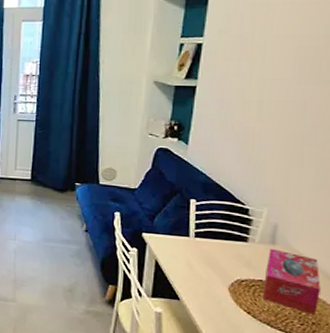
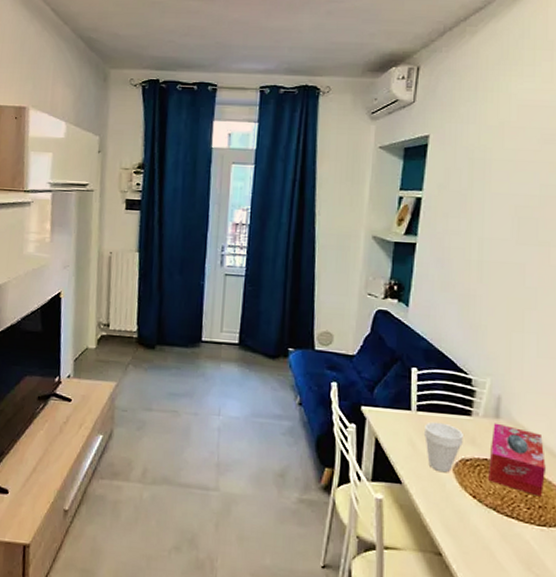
cup: none [201,247,239,292] -> present [423,421,463,473]

